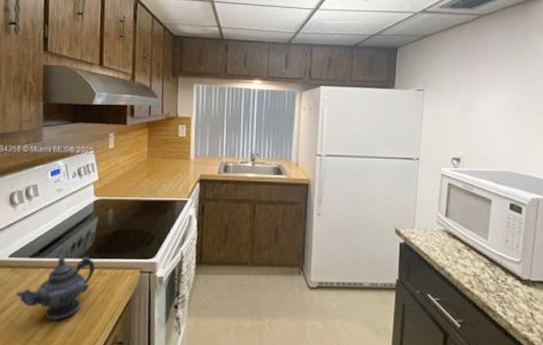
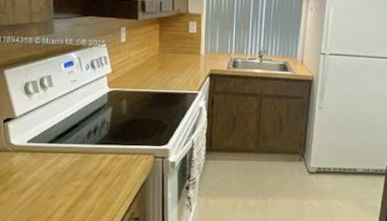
teapot: present [15,254,96,321] -> none [36,140,111,200]

